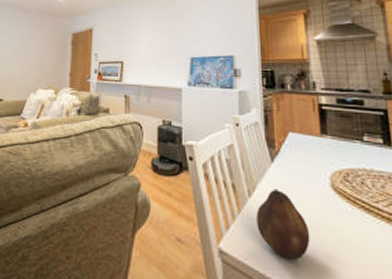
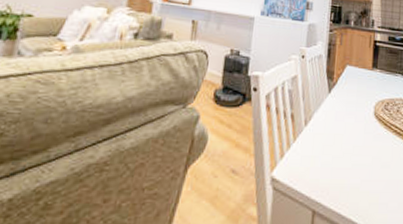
fruit: present [256,188,311,261] -> none [308,117,352,182]

